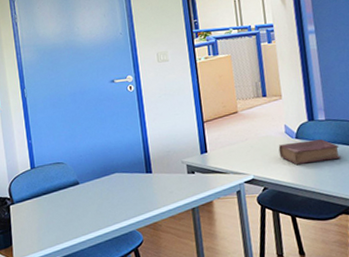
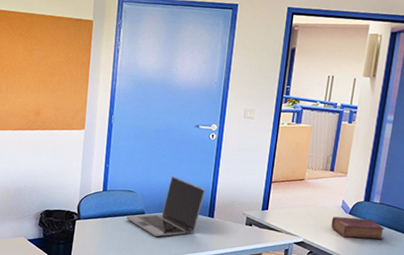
laptop: none [61,138,137,207] -> present [126,176,206,237]

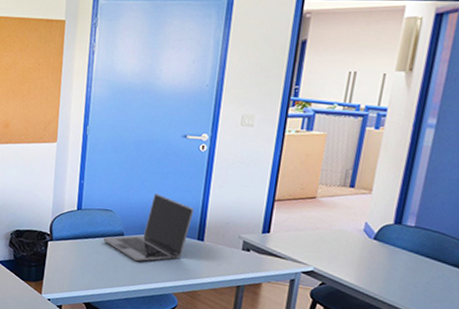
book: present [331,216,385,240] -> none [349,242,421,271]

